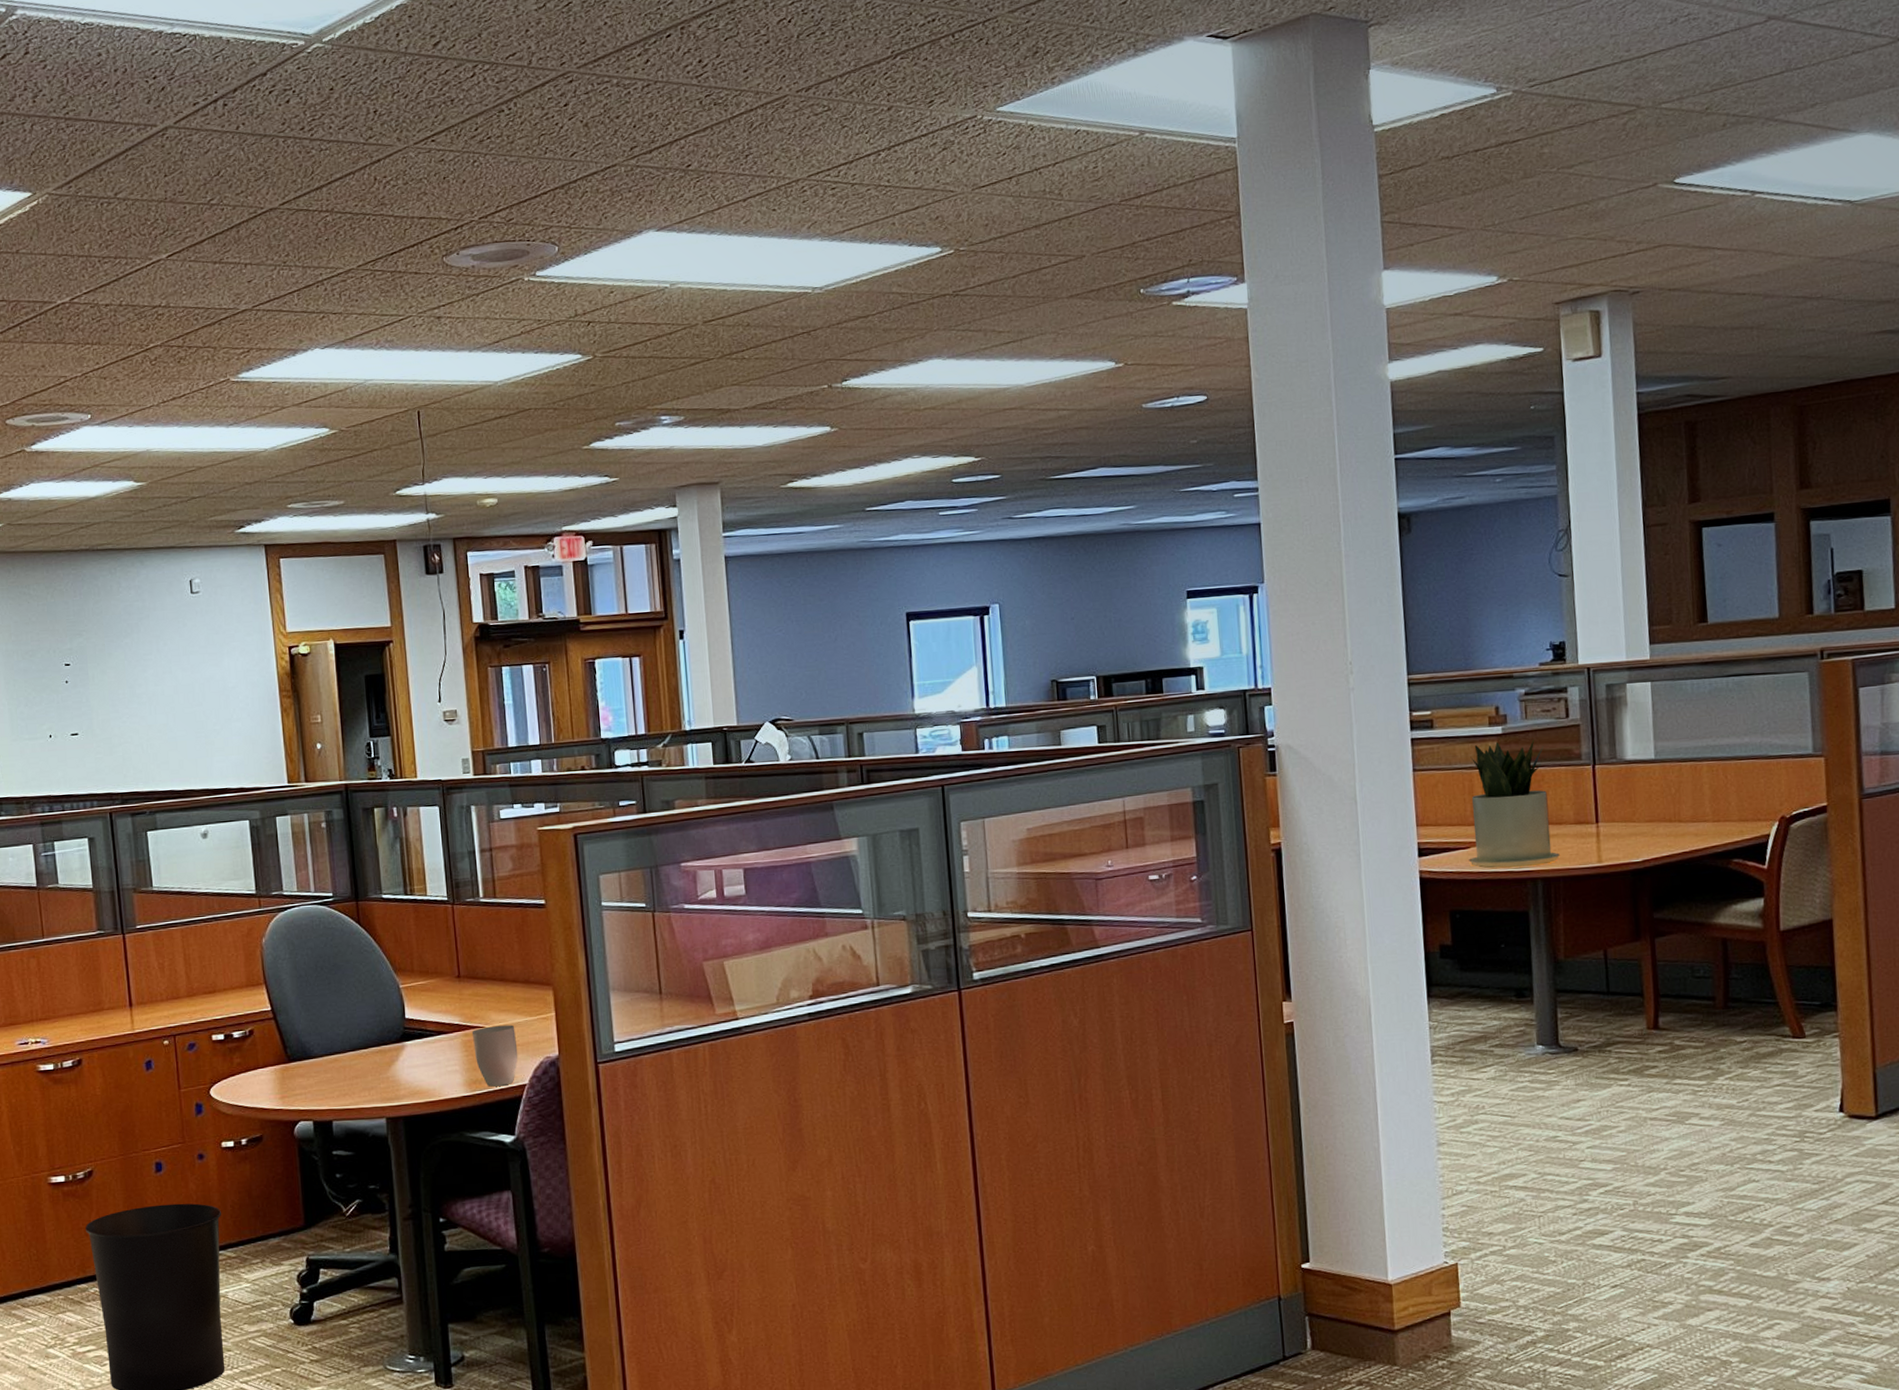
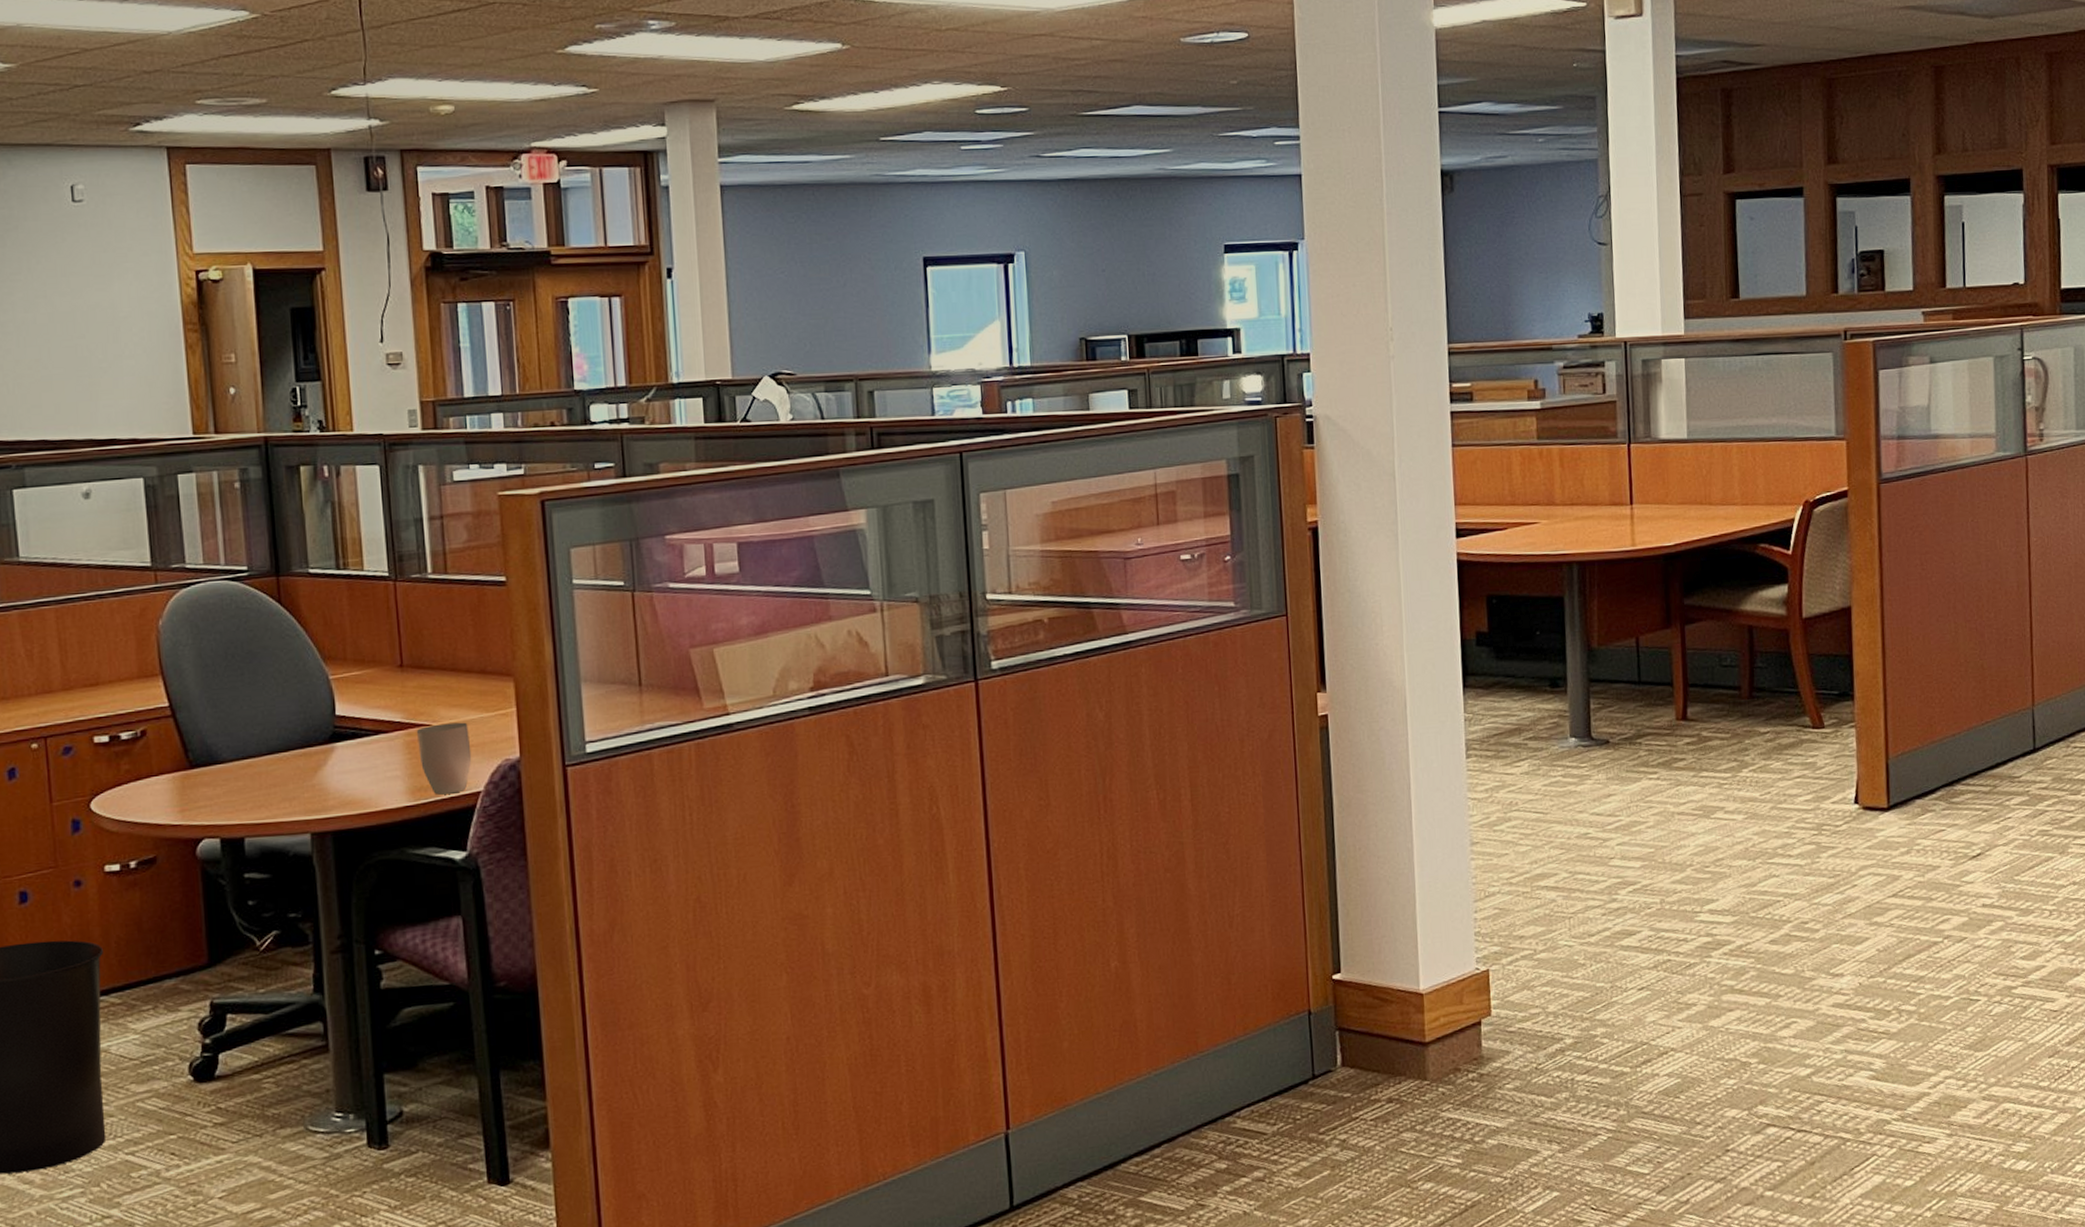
planter: present [1469,738,1560,869] -> none [1506,414,1595,551]

